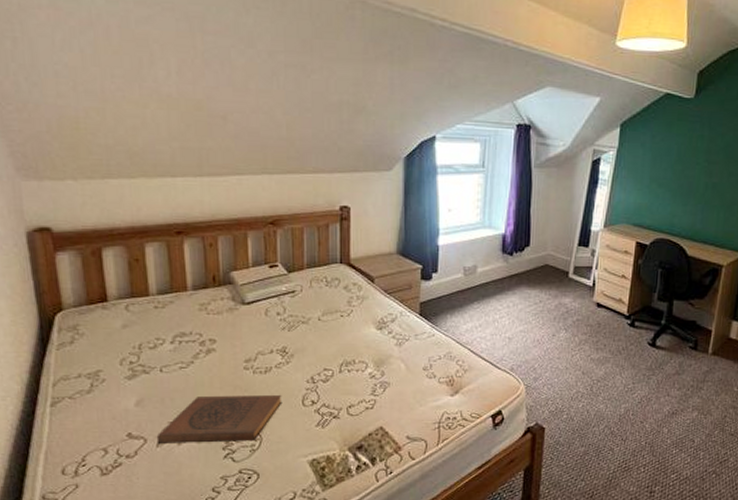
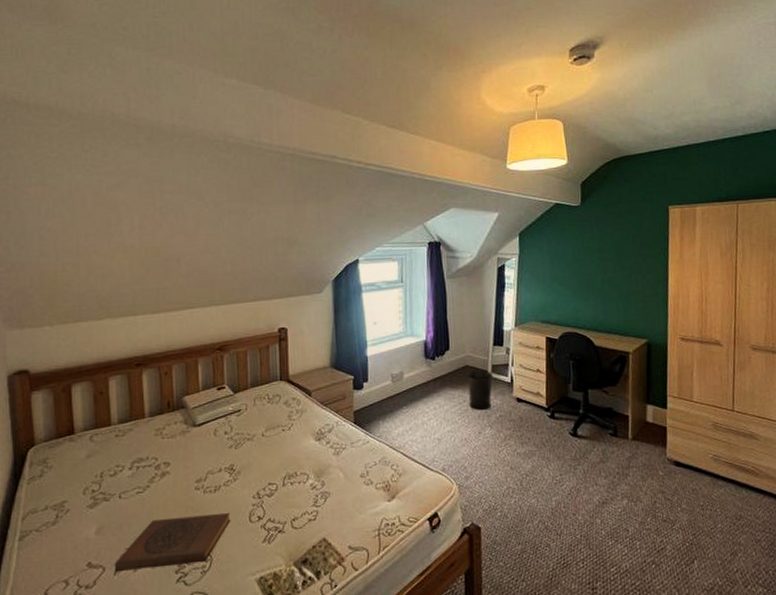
waste bin: none [545,270,575,312] -> present [467,369,494,410]

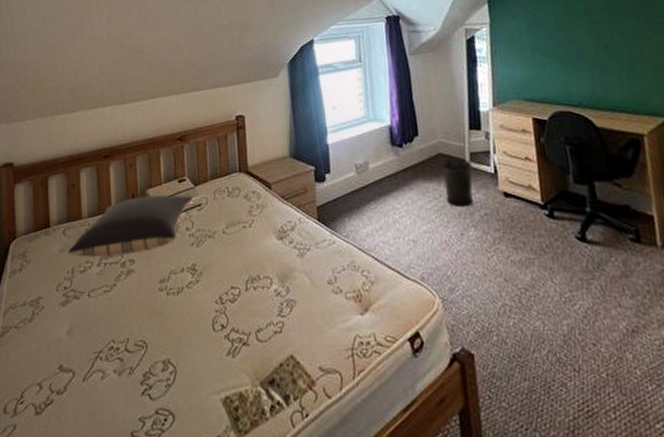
pillow: none [96,401,233,462] -> present [68,195,194,258]
book: present [114,512,231,571] -> none [83,318,194,377]

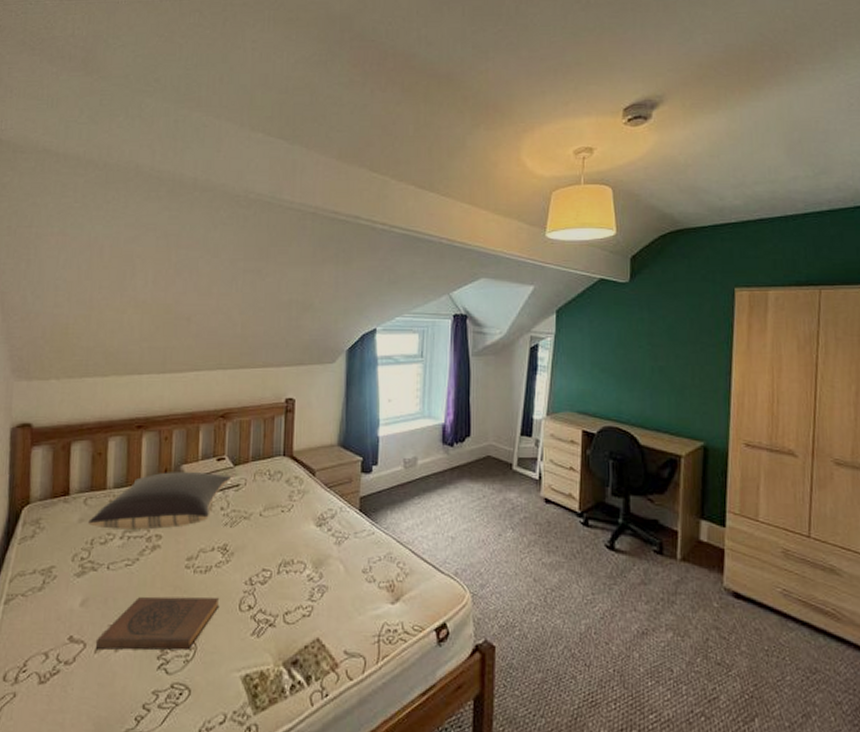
book: none [83,318,194,377] -> present [95,596,220,651]
waste bin: present [441,158,473,206] -> none [489,462,519,508]

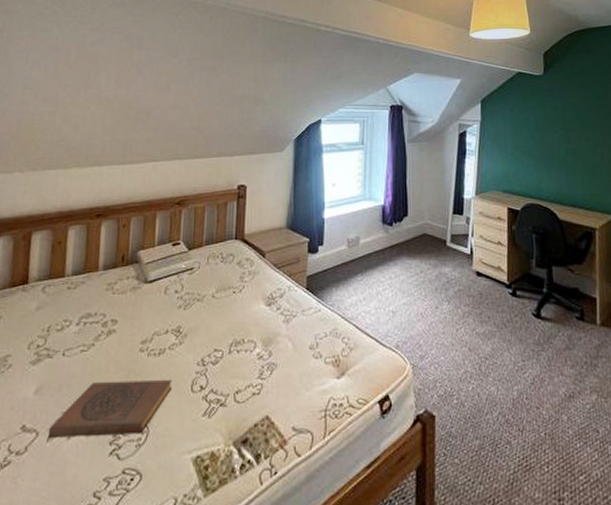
pillow: present [88,472,232,530] -> none [45,257,186,316]

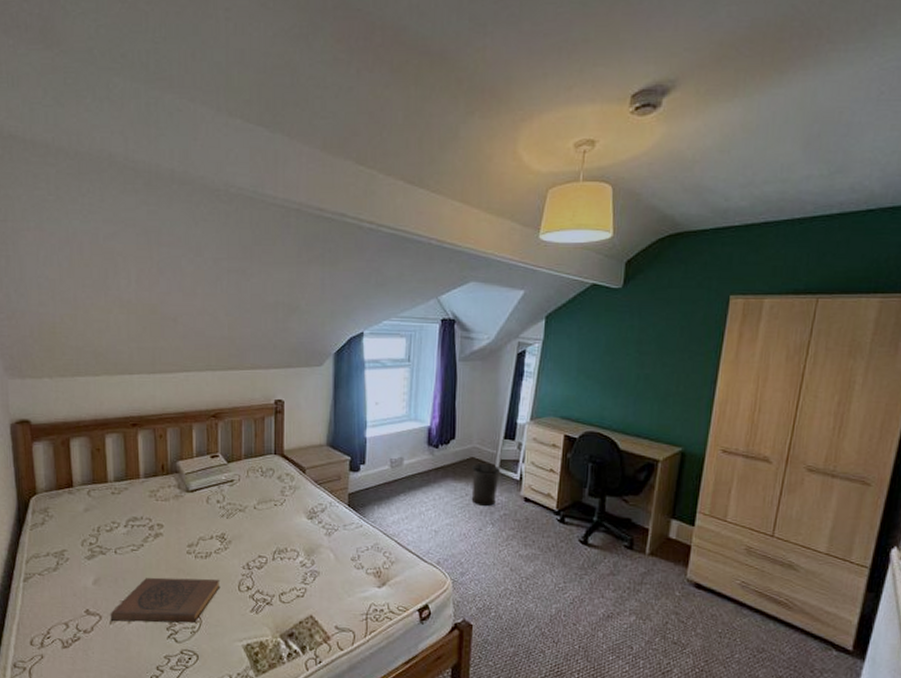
waste bin: none [425,239,453,282] -> present [471,463,501,506]

